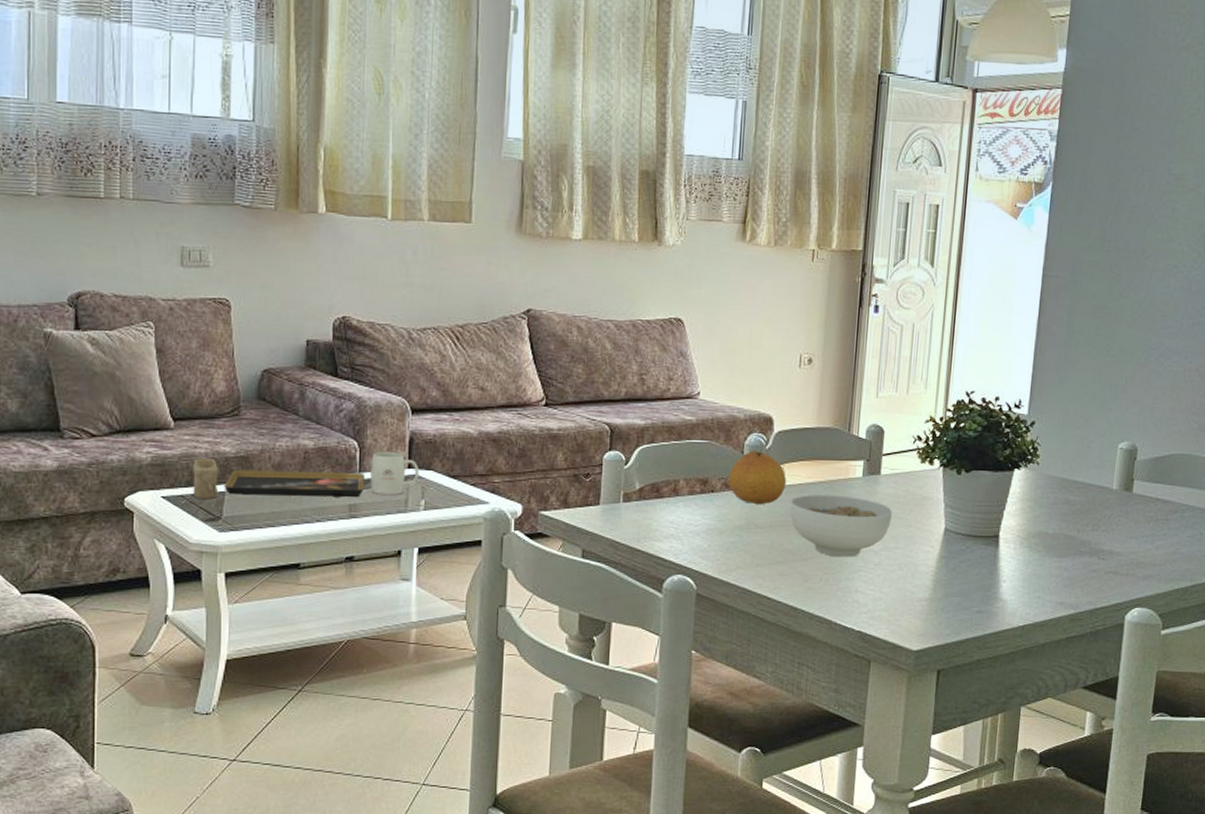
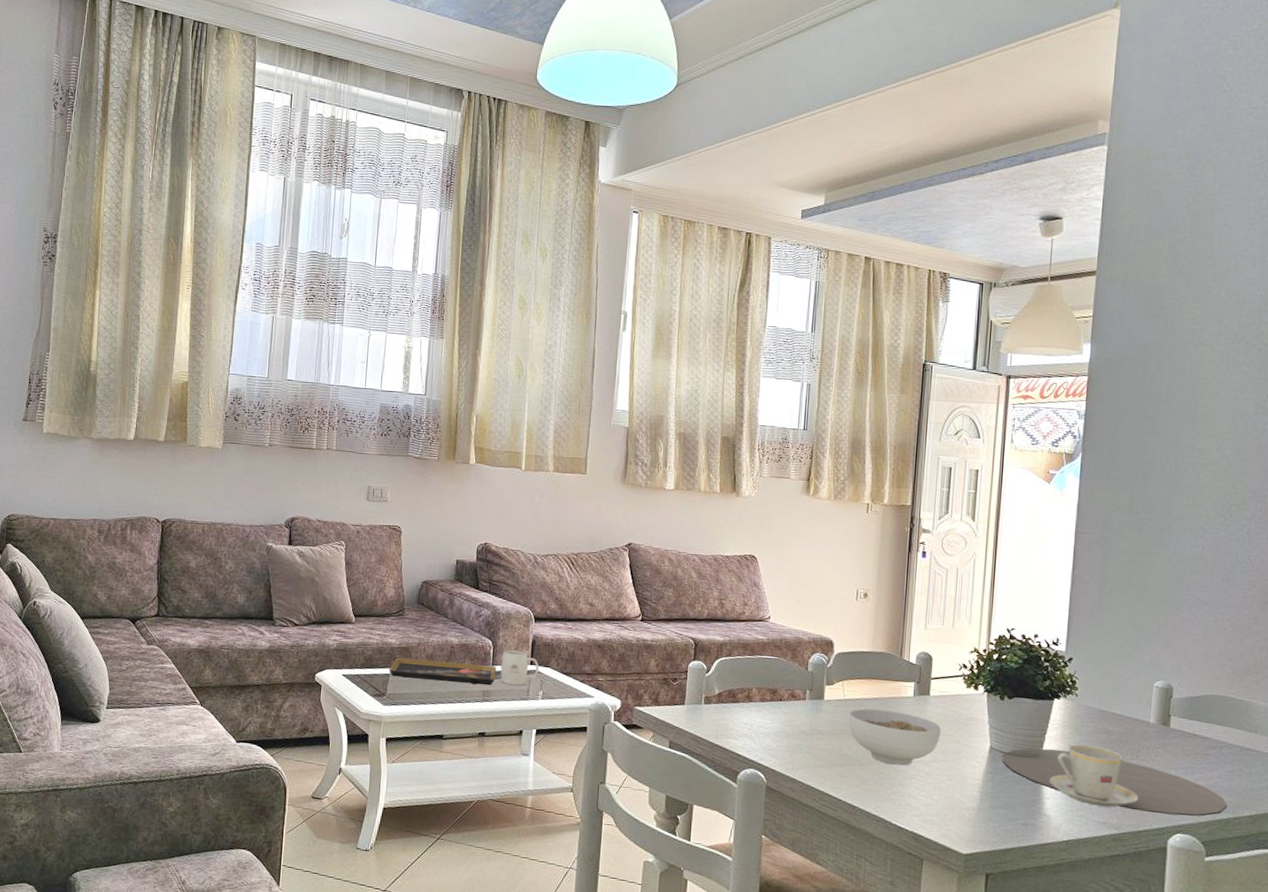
candle: present [193,458,219,500] -> none [365,647,386,680]
fruit: present [728,450,786,504] -> none [794,667,845,714]
placemat: none [958,525,1186,588] -> present [1003,748,1228,816]
teacup: none [1006,518,1097,585] -> present [1049,744,1138,807]

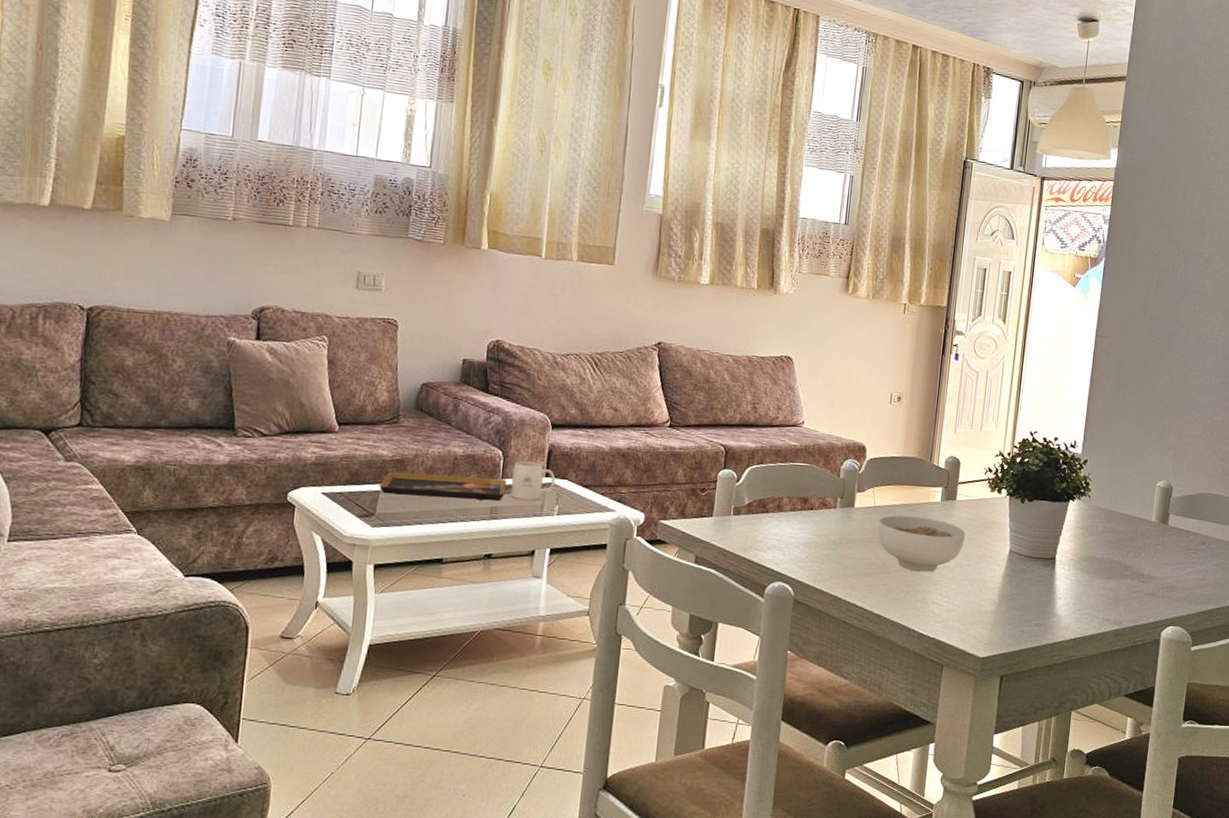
placemat: present [1003,748,1228,816] -> none [1020,549,1213,609]
teacup: present [1049,744,1138,807] -> none [1061,544,1138,604]

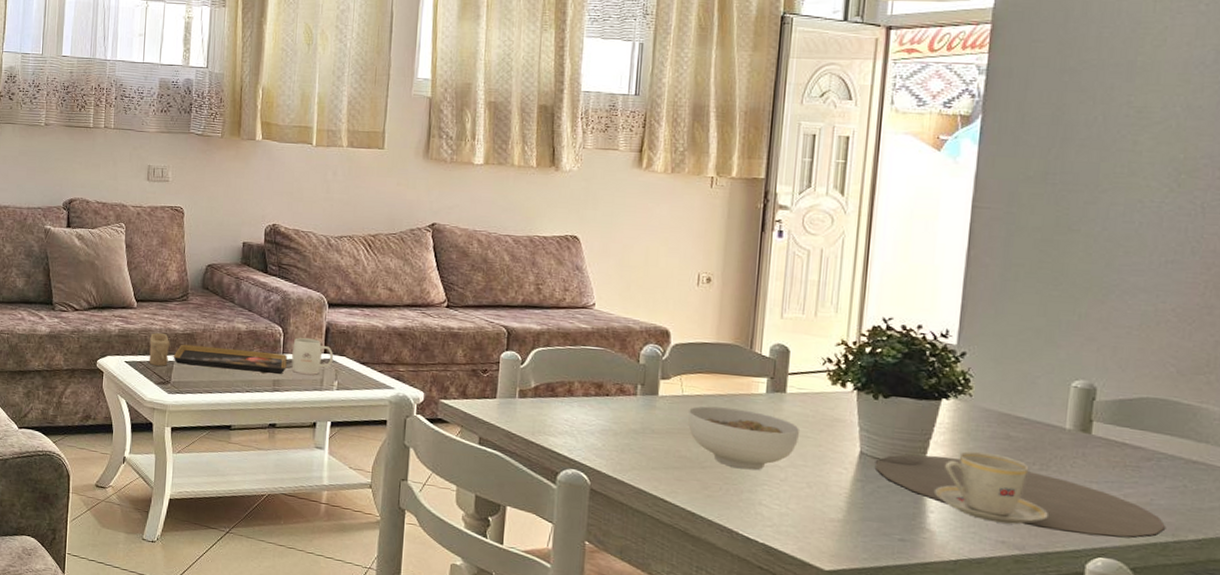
candle: none [350,460,377,498] -> present [149,333,170,367]
placemat: none [1020,549,1213,609] -> present [875,454,1166,539]
teacup: none [1061,544,1138,604] -> present [933,451,1048,525]

